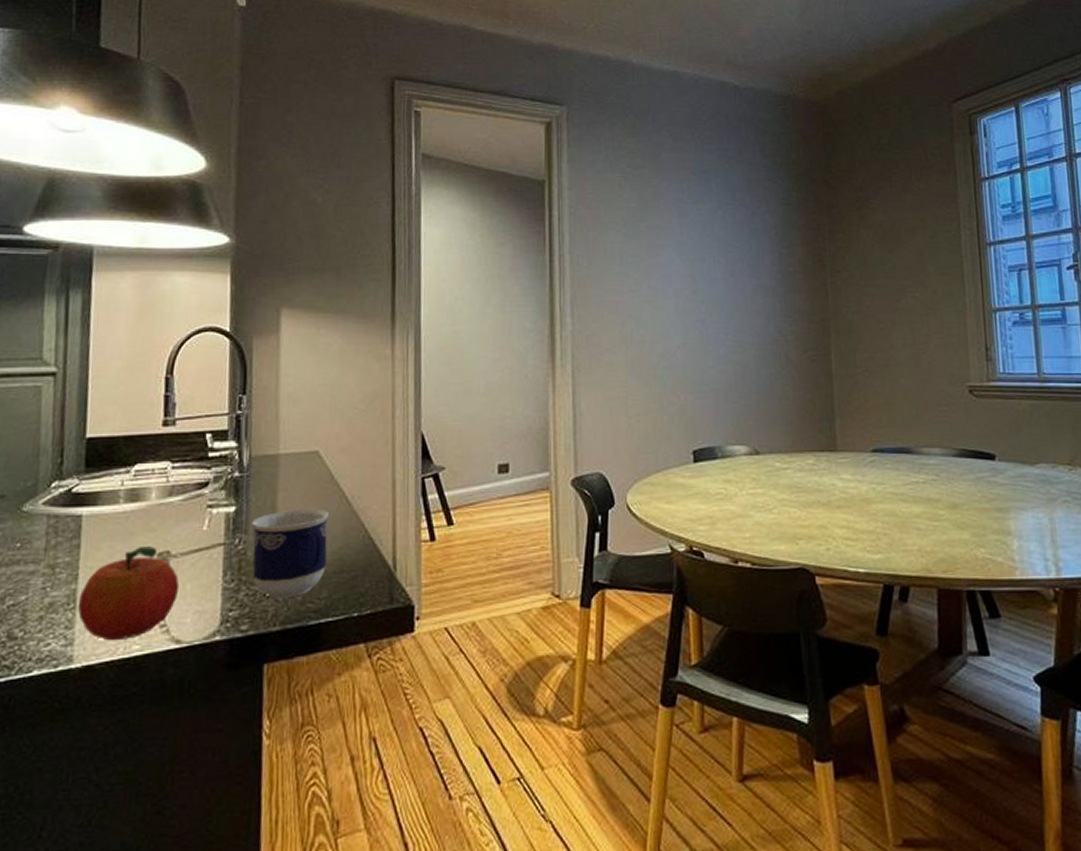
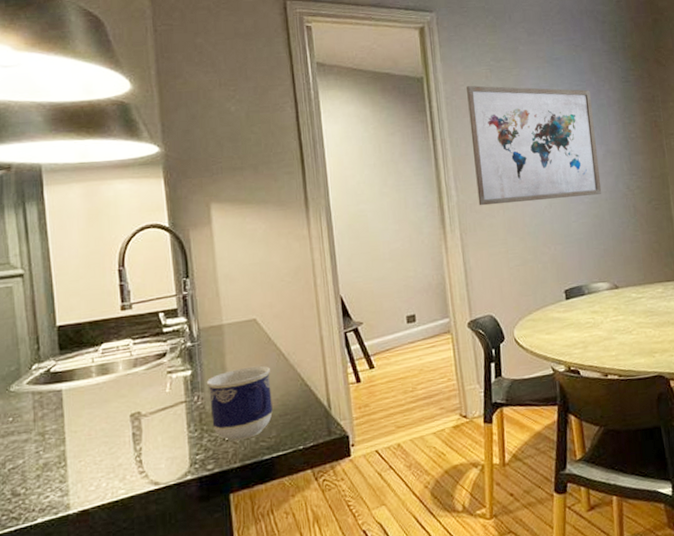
fruit: present [77,546,180,641] -> none [68,409,152,489]
wall art: none [595,194,748,339] -> present [467,85,602,206]

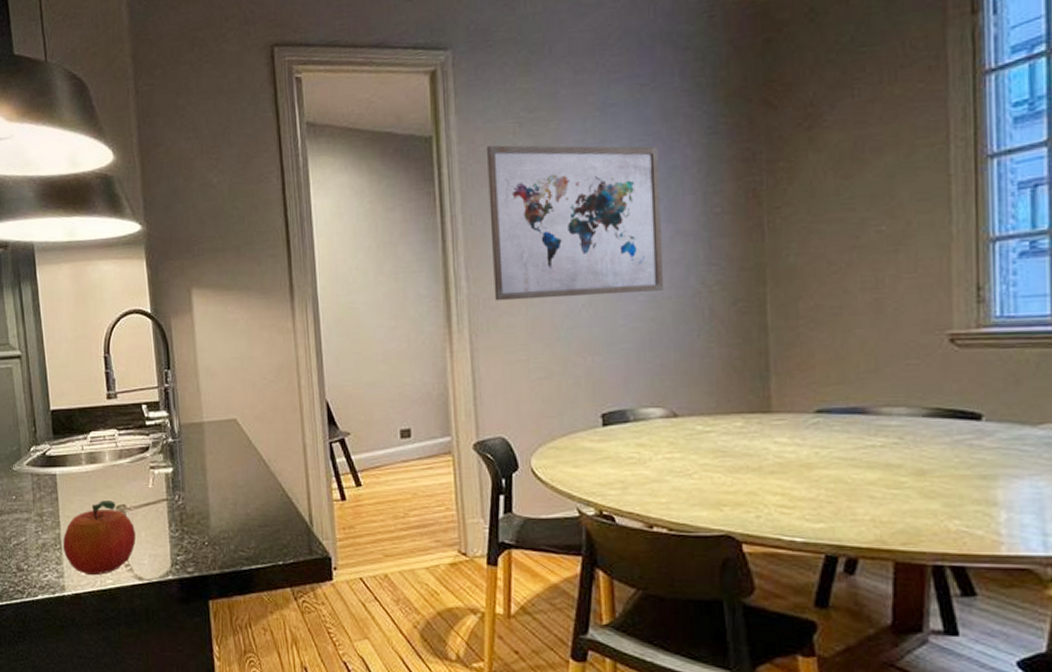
fruit: none [68,409,152,489] -> present [62,500,136,576]
cup: present [206,365,273,442] -> none [186,470,252,547]

